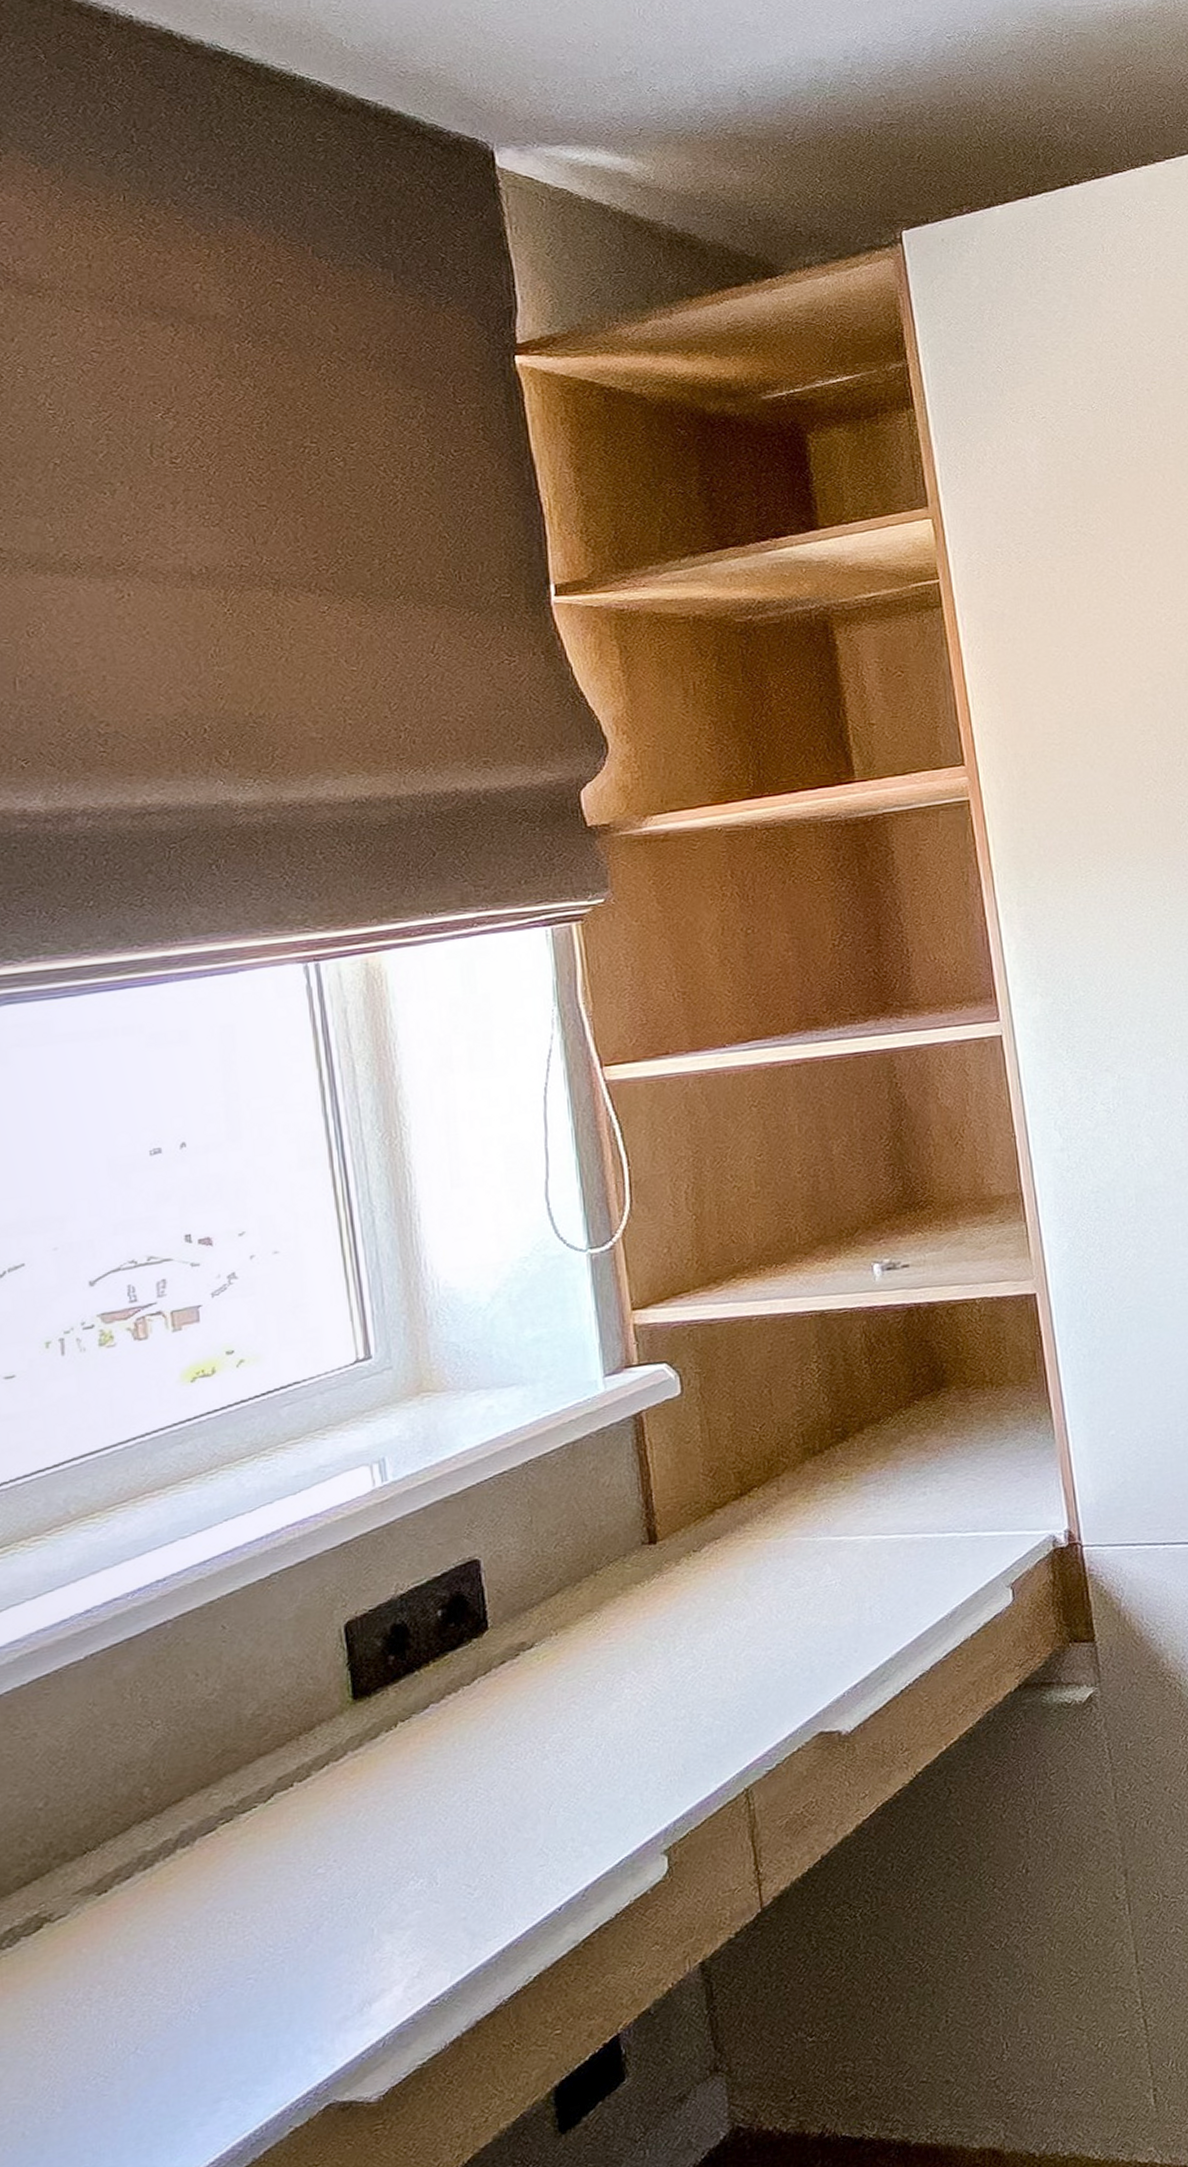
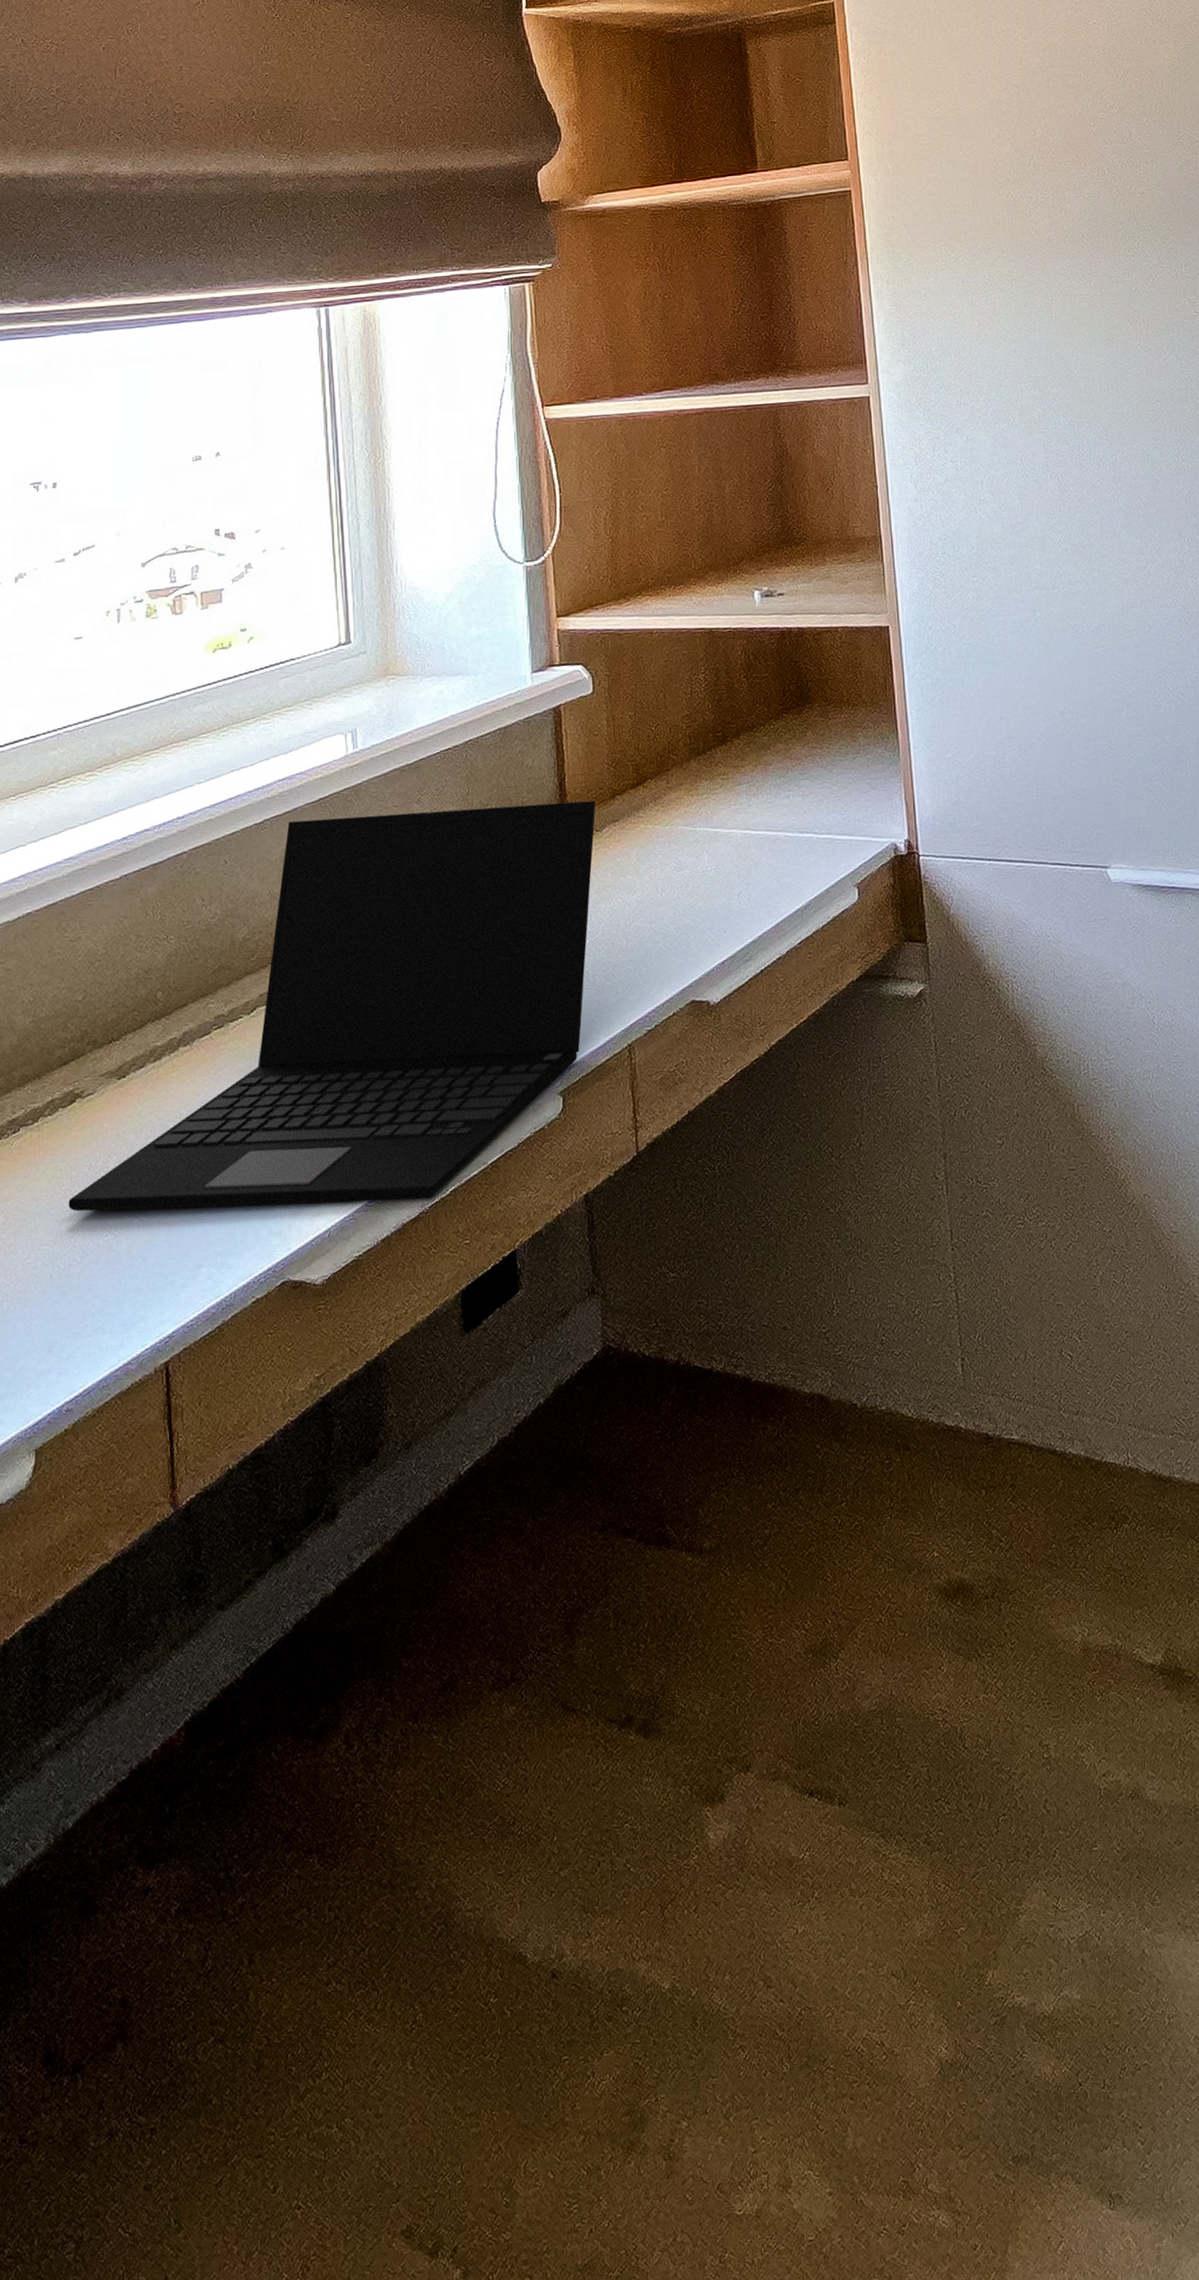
laptop: none [41,1517,692,2056] -> present [68,800,596,1212]

